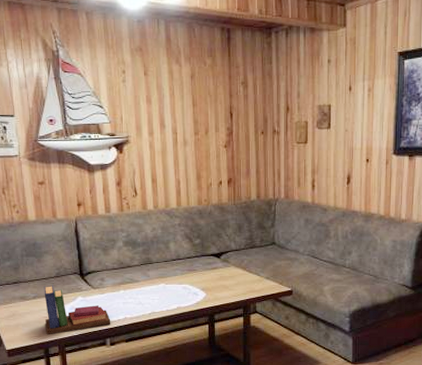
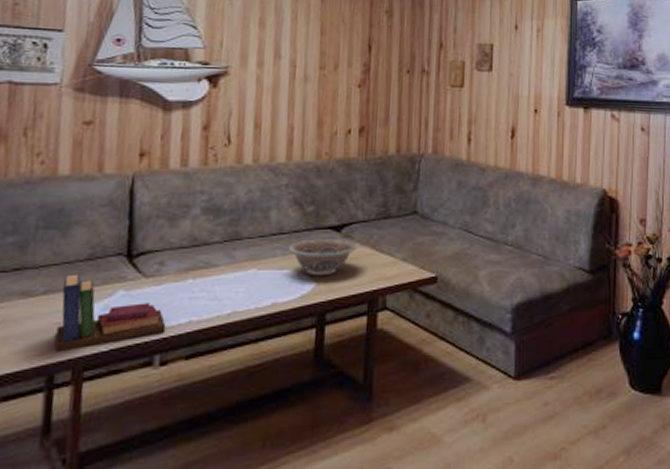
decorative bowl: none [185,263,233,289] -> present [288,239,358,276]

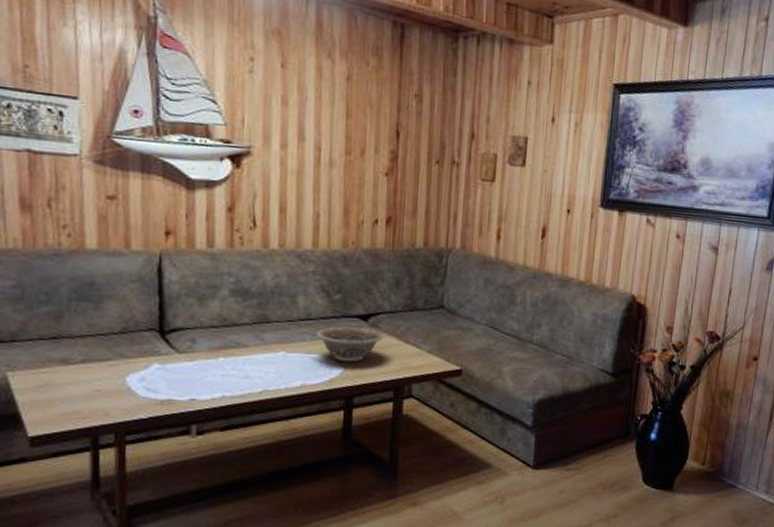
book: present [54,272,166,352] -> none [96,344,201,417]

